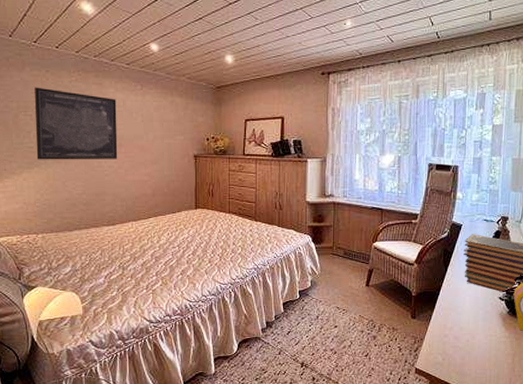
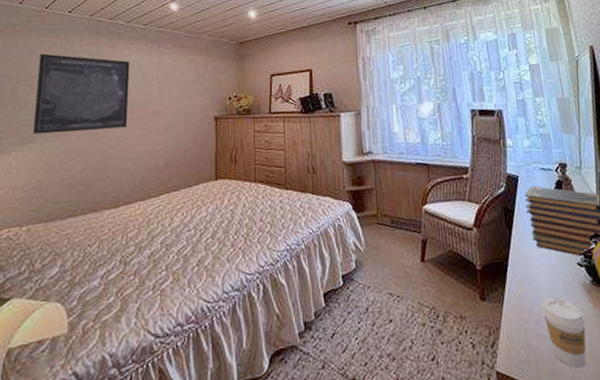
coffee cup: none [461,321,496,371] -> present [541,297,586,368]

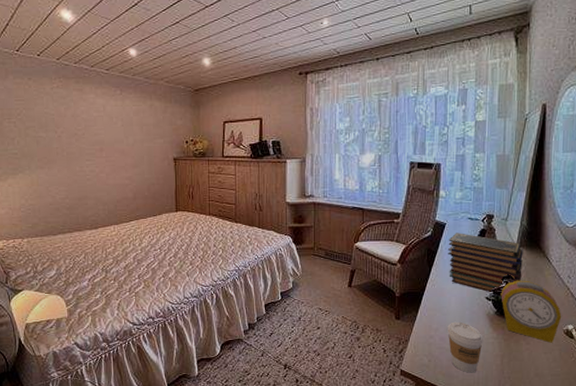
wall art: present [32,53,130,134] -> none [17,94,99,166]

